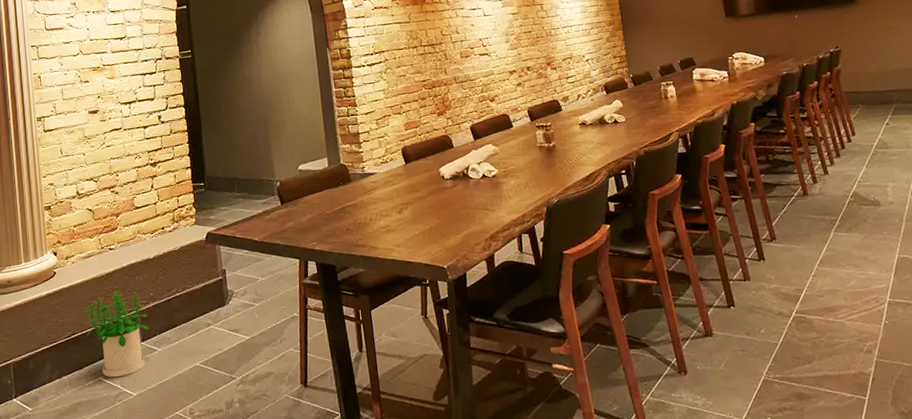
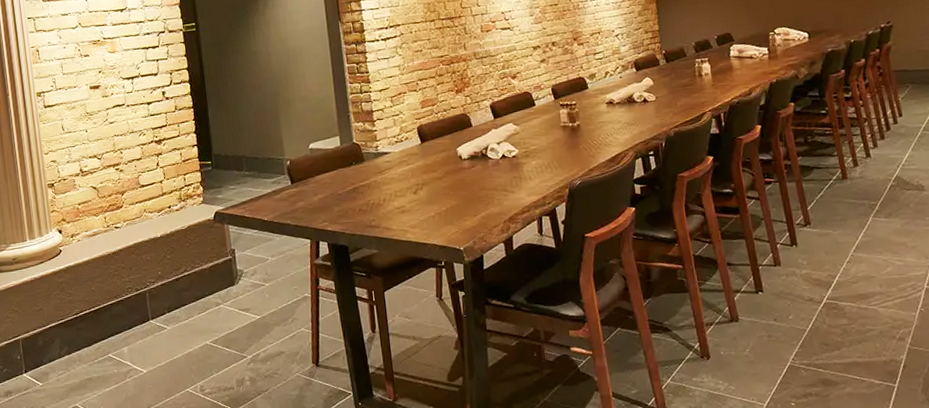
potted plant: present [82,290,149,378] -> none [89,268,158,355]

